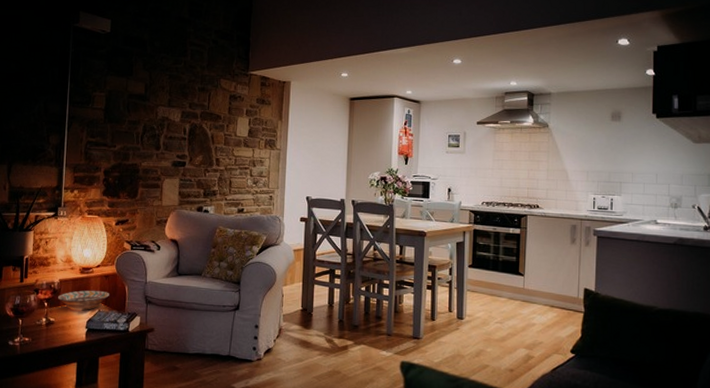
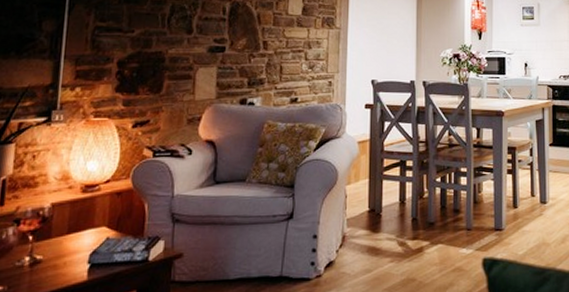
decorative bowl: present [58,290,109,311] -> none [49,212,122,242]

